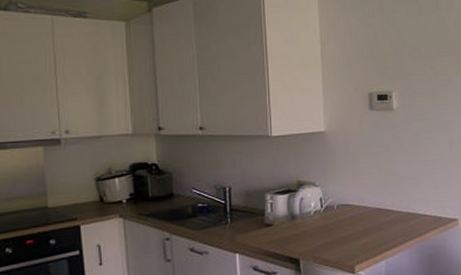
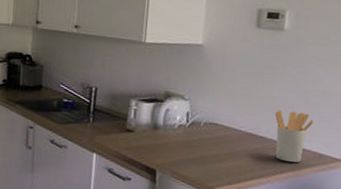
utensil holder: none [396,182,430,229] -> present [274,110,314,163]

